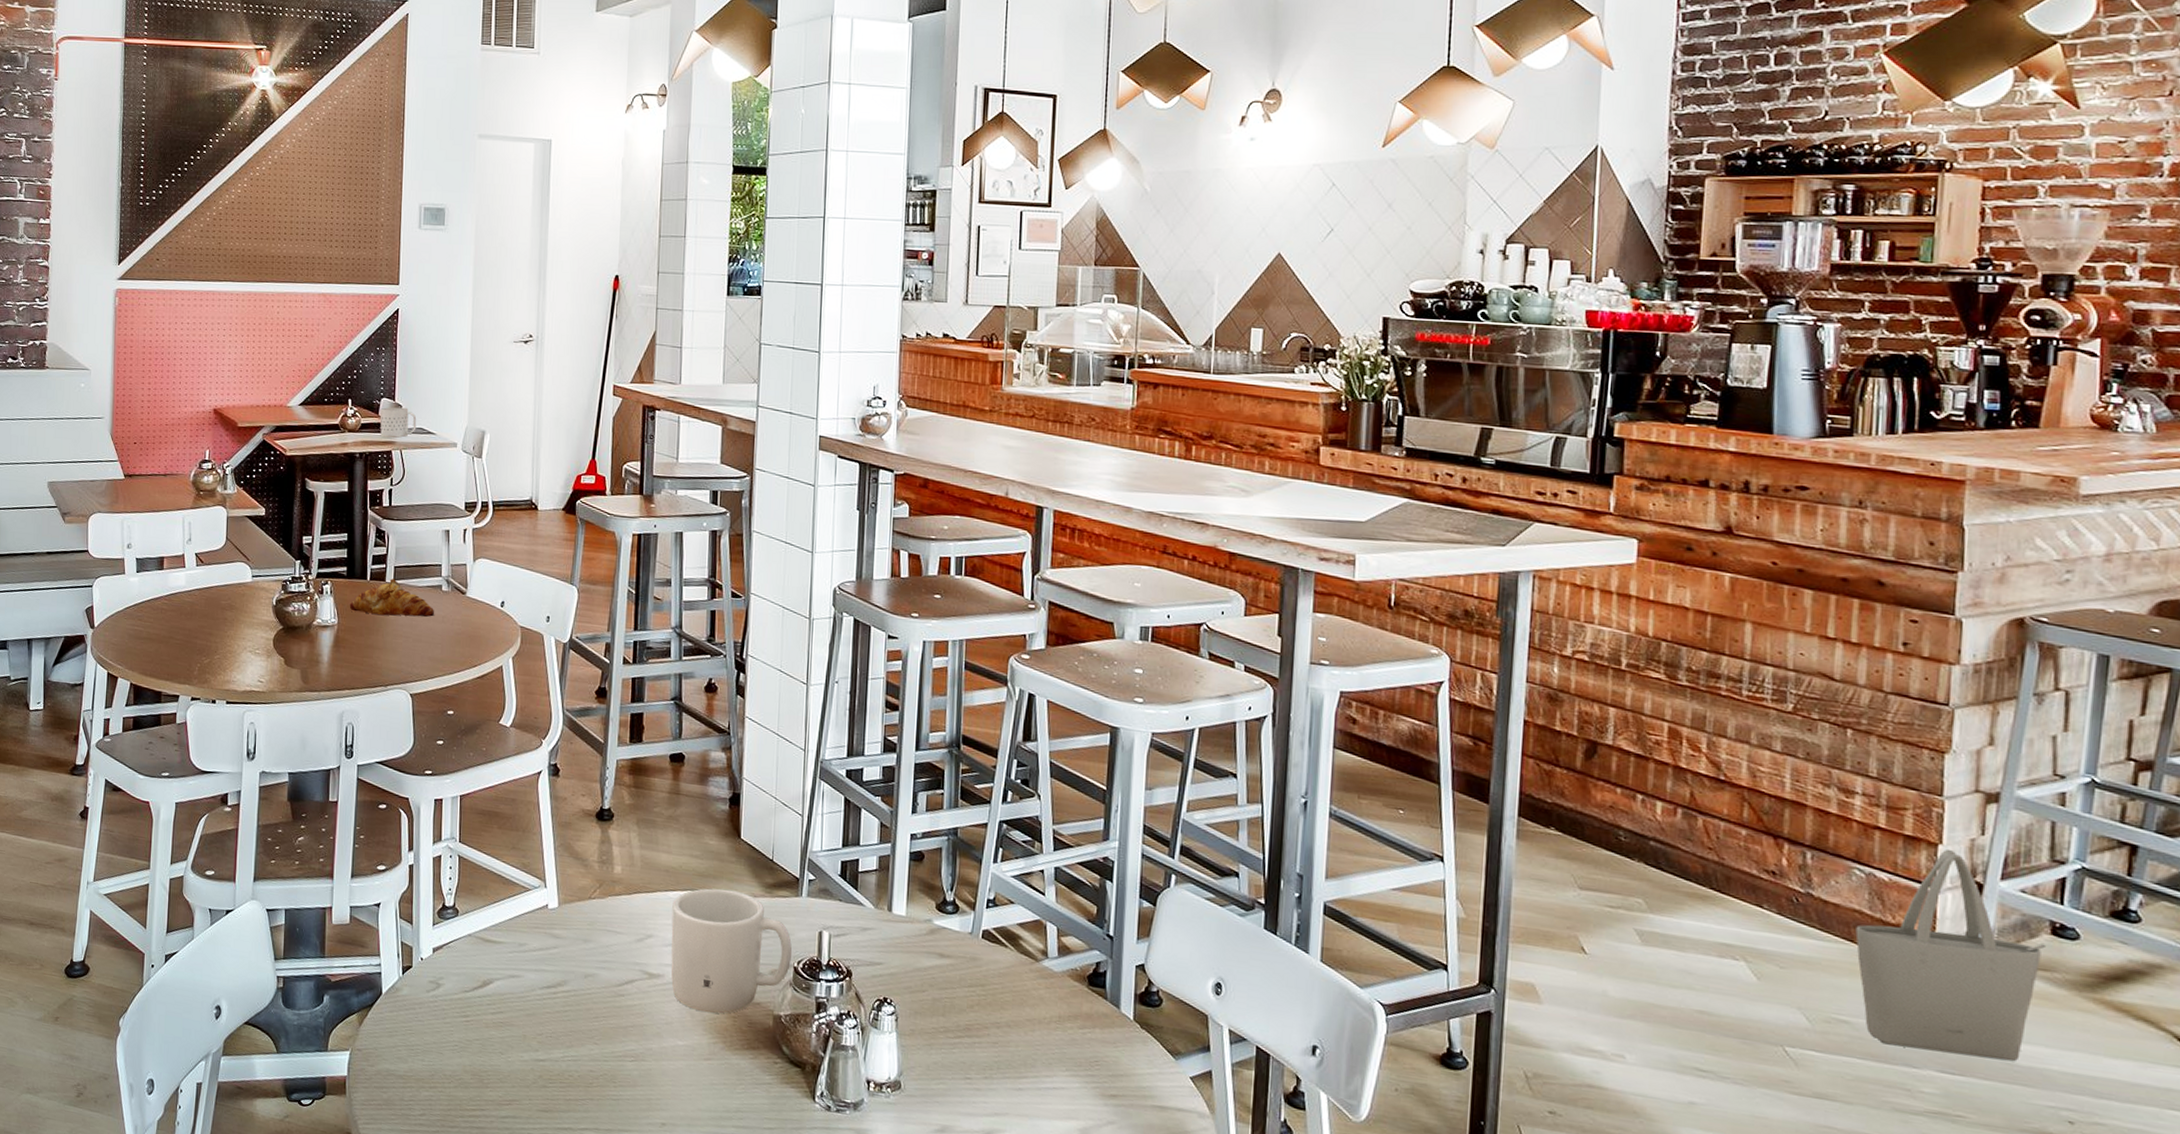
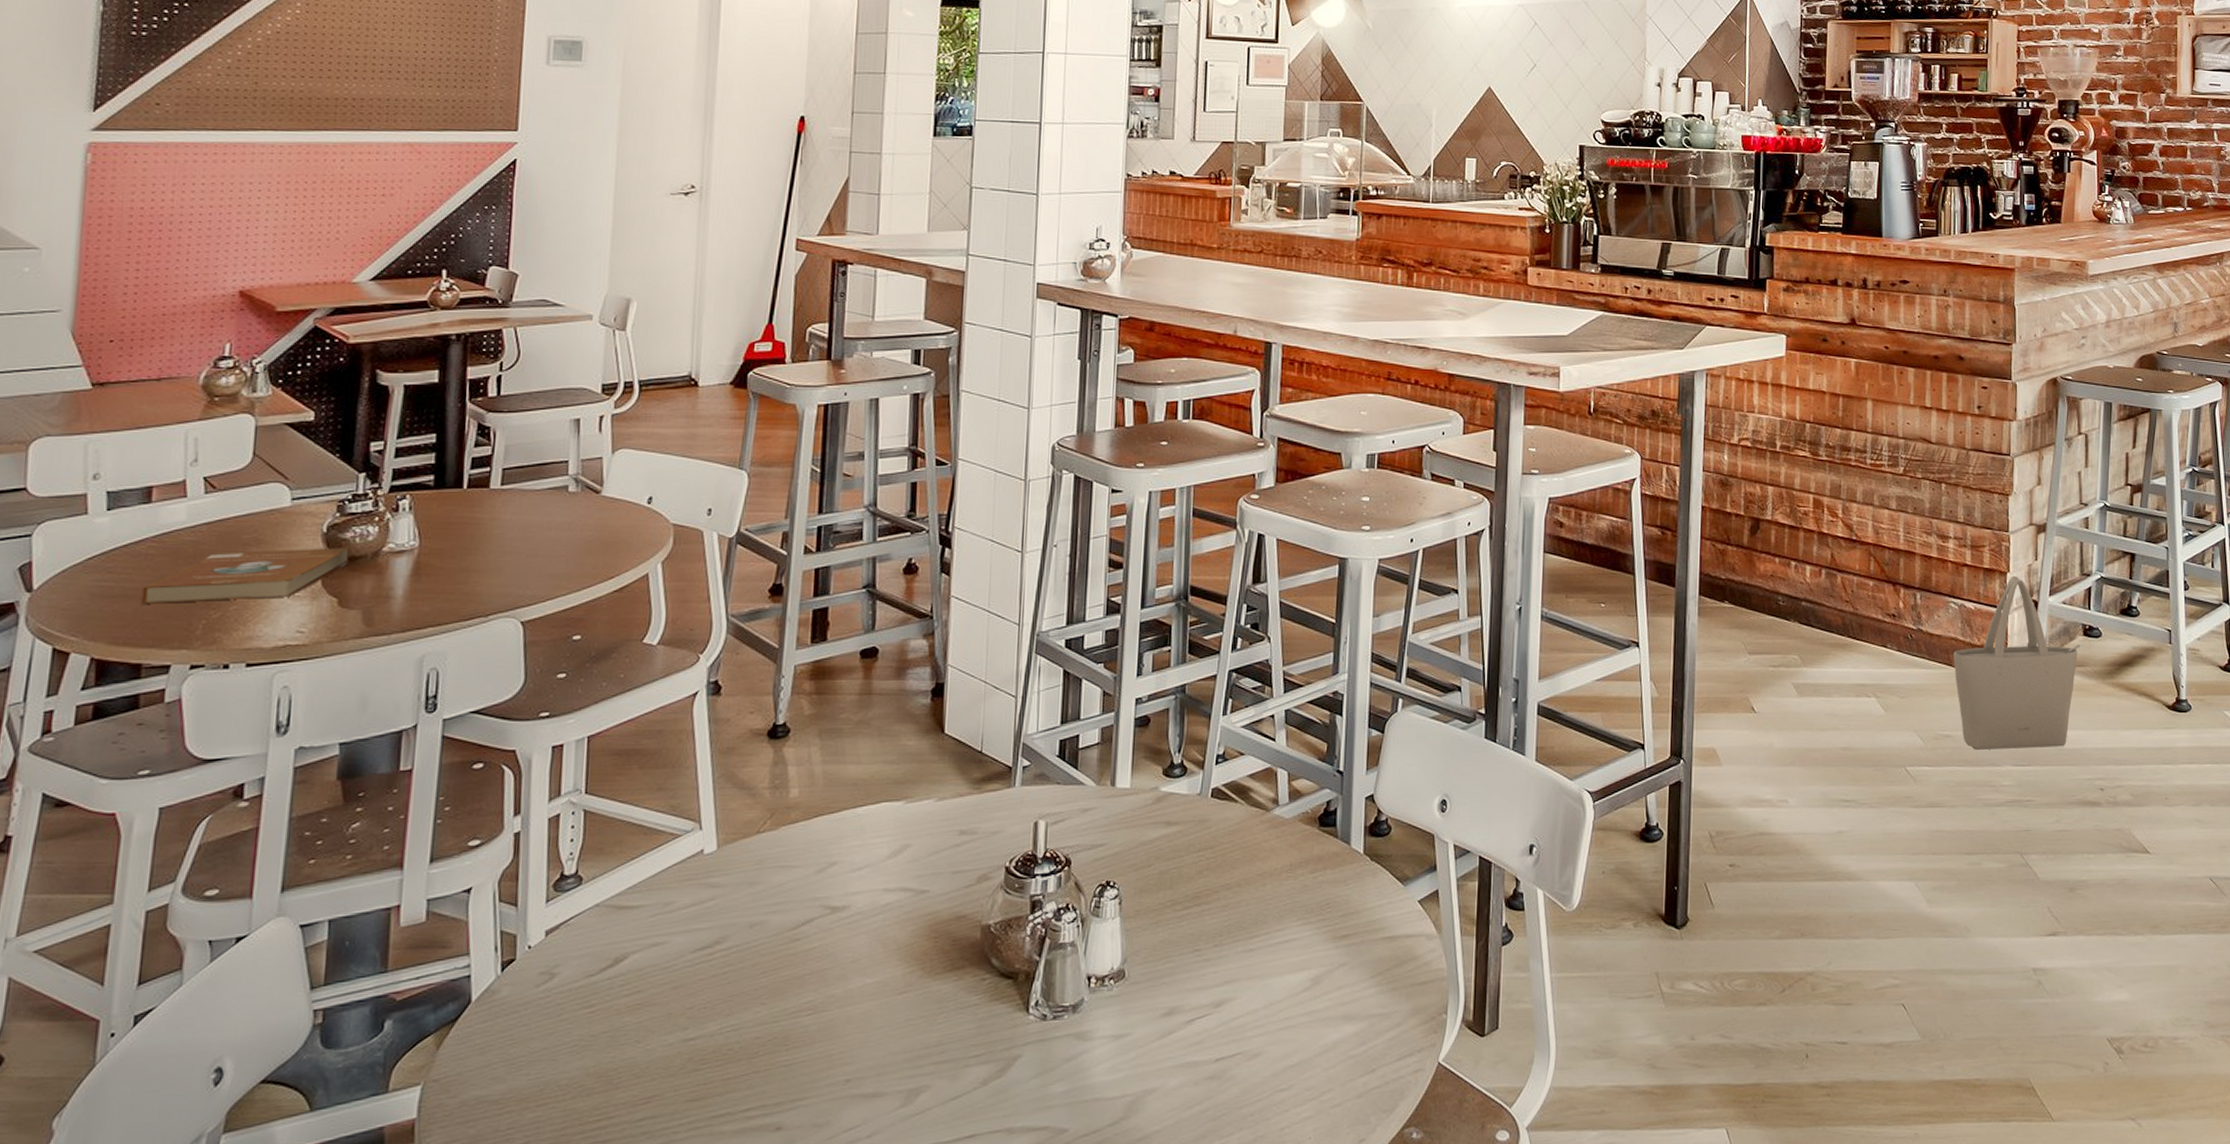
book: none [159,613,292,653] -> present [140,547,351,604]
croissant: present [349,578,434,617] -> none [436,484,557,530]
mug: present [379,407,417,439] -> none [486,276,538,314]
mug: present [671,888,792,1014] -> none [858,793,1003,940]

